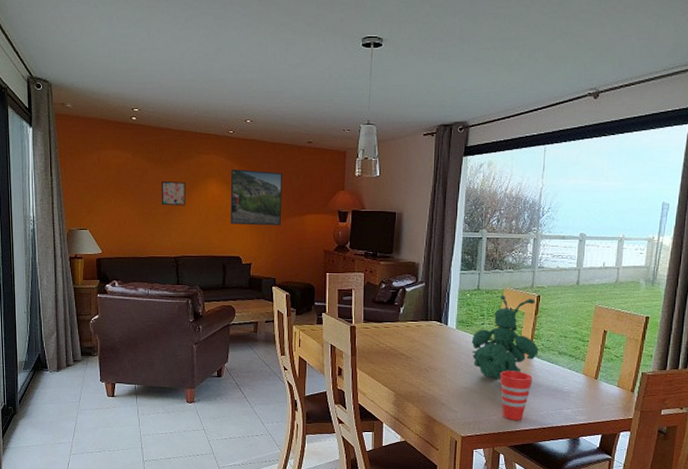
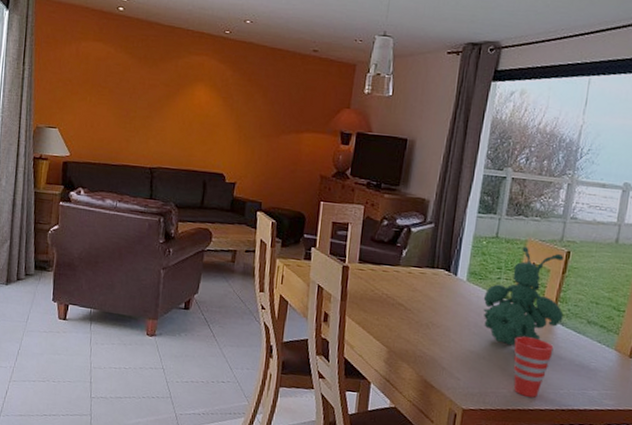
wall art: present [161,180,186,206] -> none [141,80,171,111]
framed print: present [230,169,282,226] -> none [216,74,281,143]

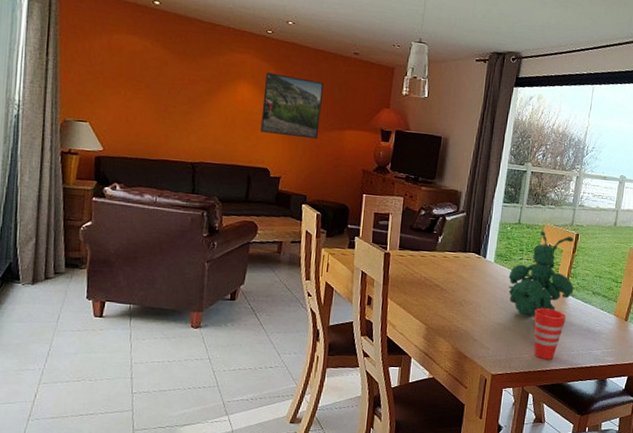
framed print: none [216,74,281,143] -> present [260,72,323,139]

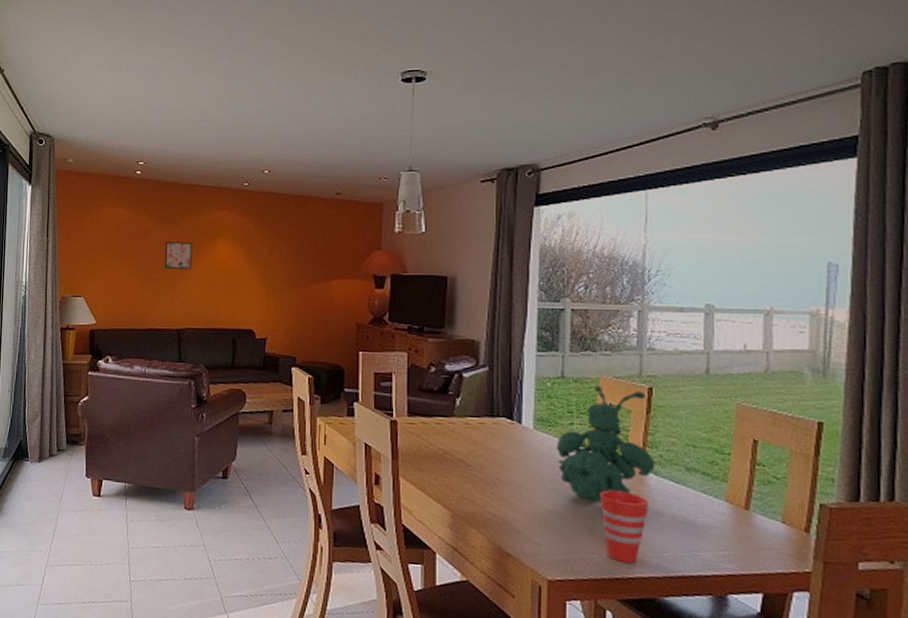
wall art: none [181,75,212,107] -> present [164,240,193,270]
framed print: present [260,72,323,139] -> none [243,227,305,293]

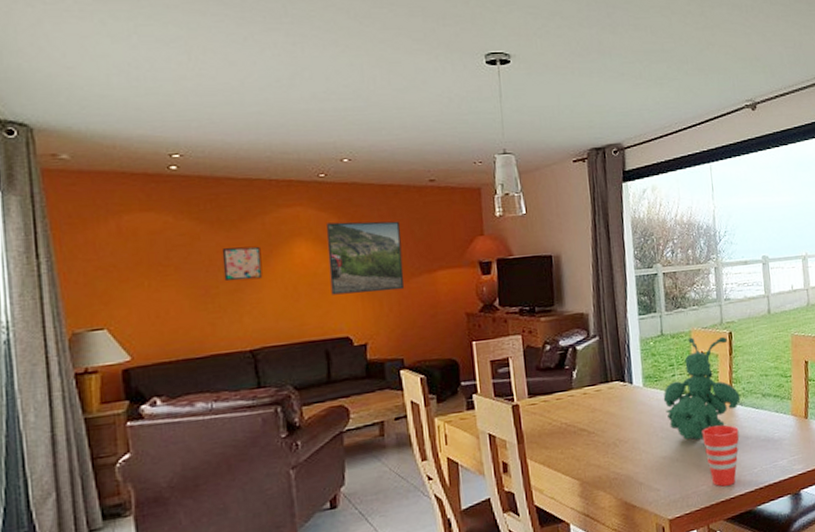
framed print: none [243,227,305,293] -> present [326,221,405,295]

